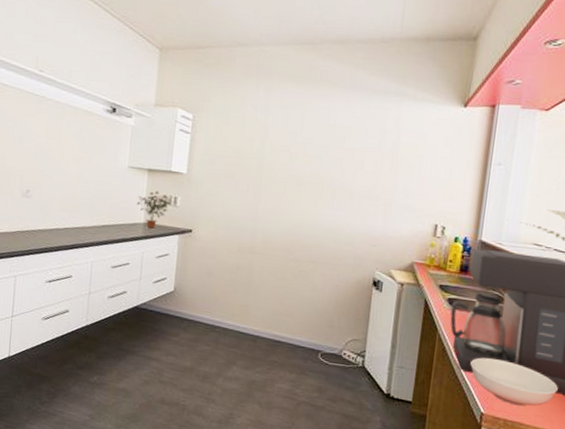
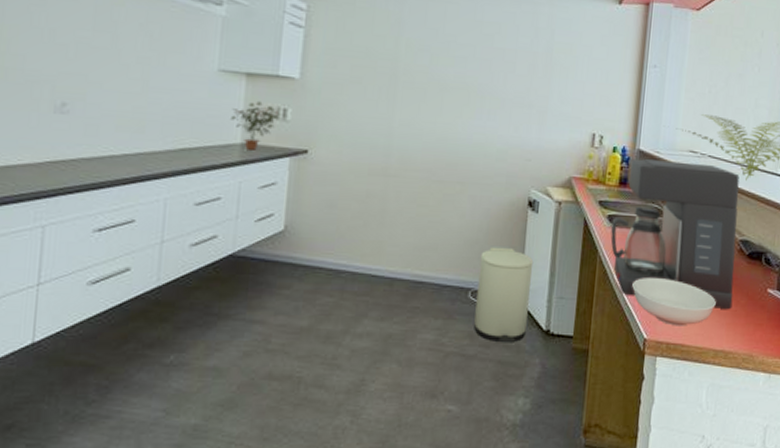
pedal bin: none [323,317,377,401] -> present [474,247,534,343]

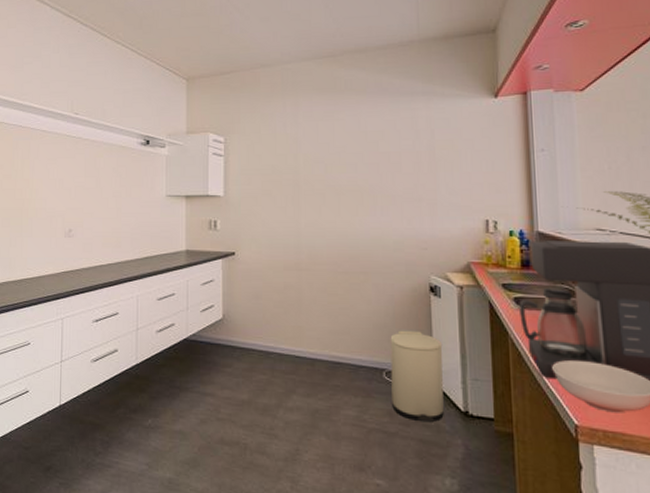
potted plant: present [231,100,280,150] -> none [177,216,211,255]

